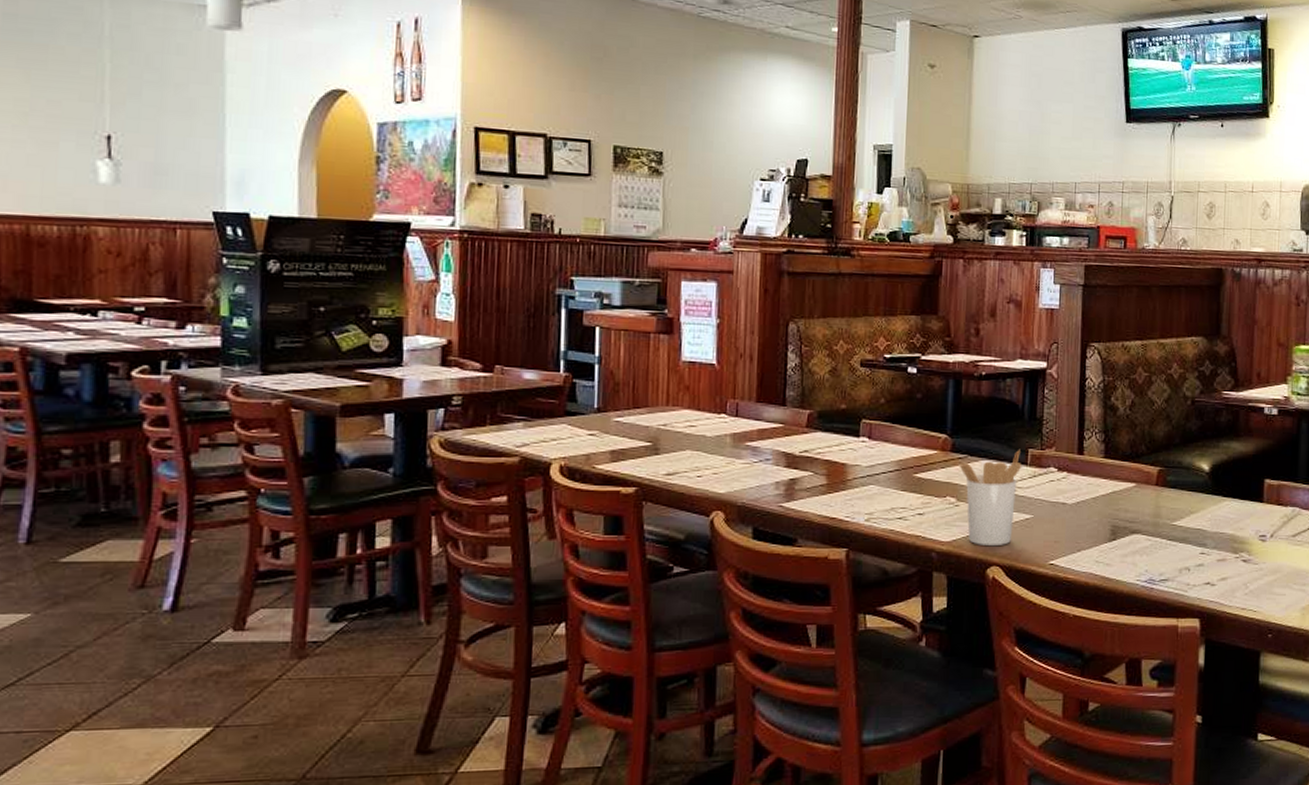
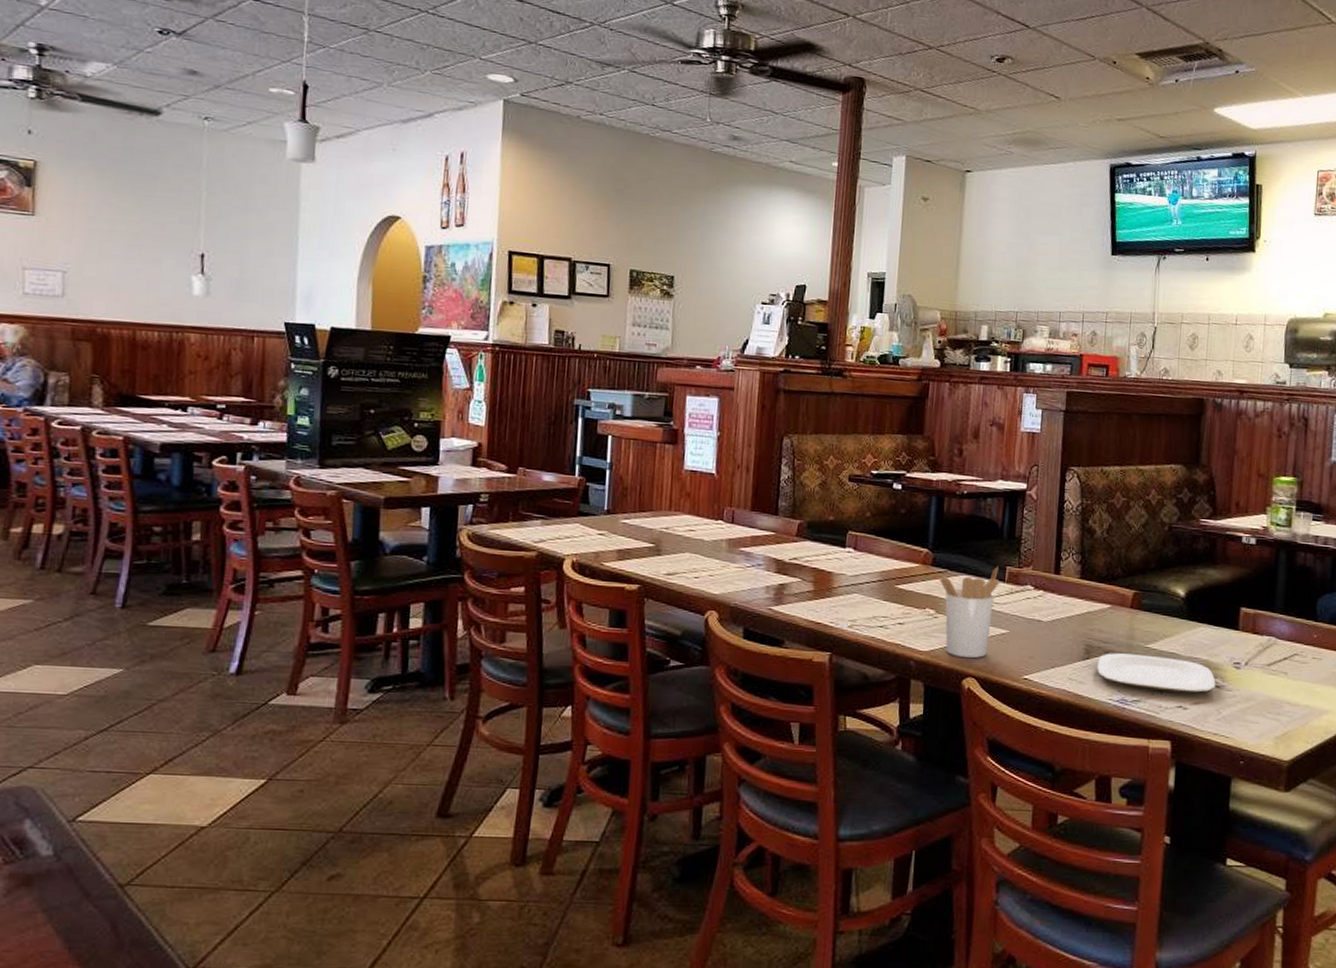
plate: none [1124,532,1242,569] -> present [1097,653,1216,693]

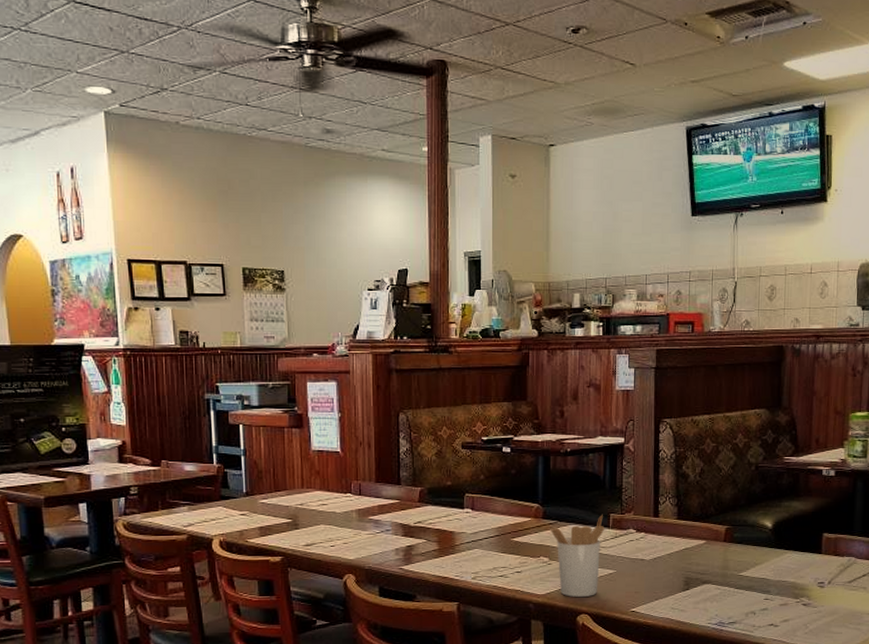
plate: present [1097,653,1216,693] -> none [696,582,803,613]

